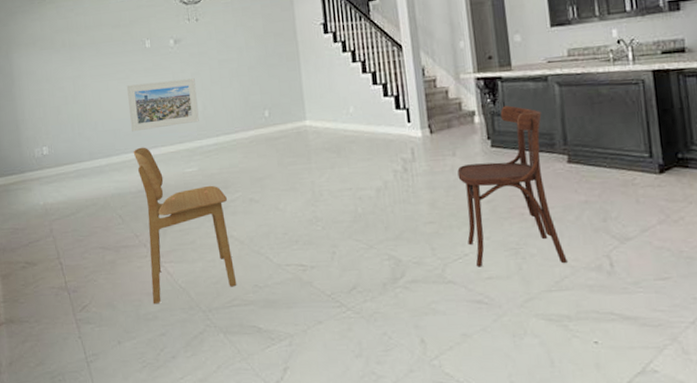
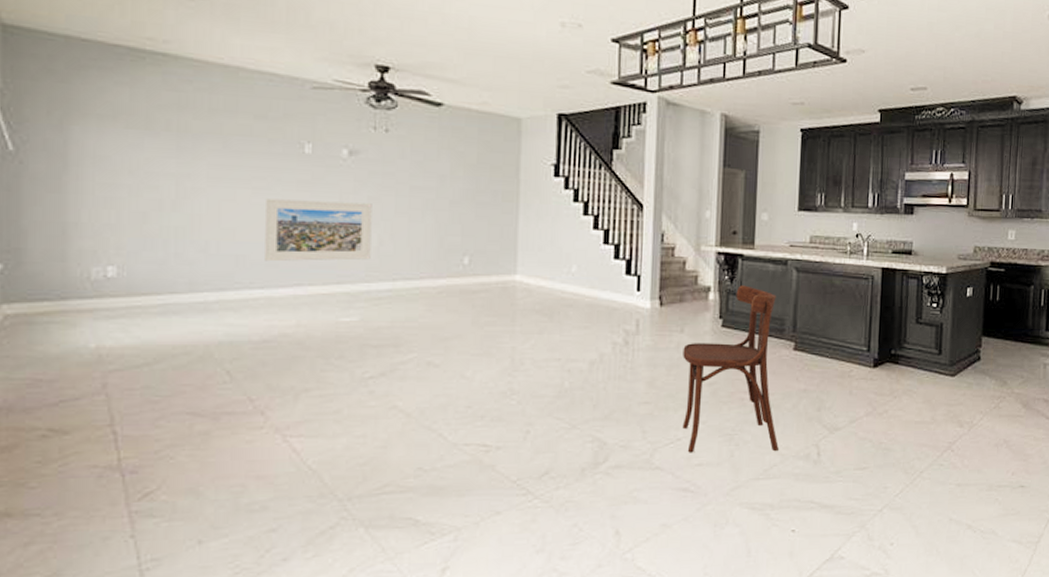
dining chair: present [133,147,237,305] -> none [262,283,397,491]

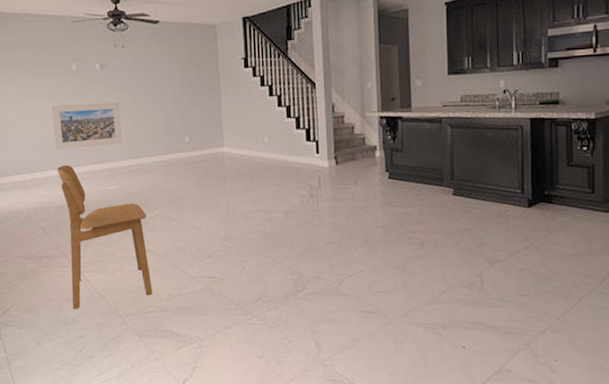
dining chair: none [262,283,397,491] -> present [57,165,153,310]
dining chair: present [682,285,779,453] -> none [358,143,445,283]

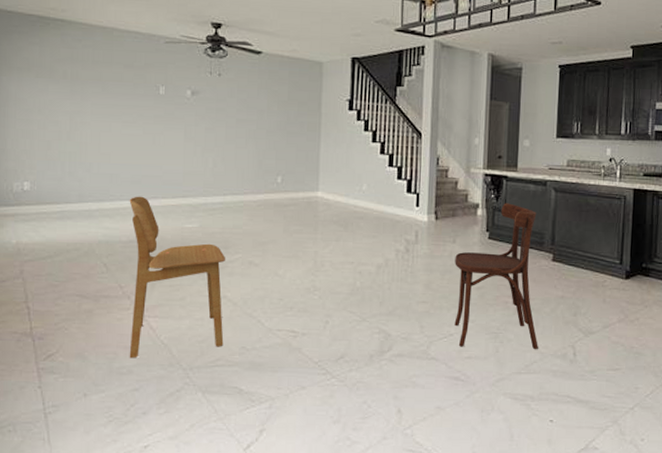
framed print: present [52,102,122,150] -> none [131,130,209,179]
dining chair: none [358,143,445,283] -> present [454,203,538,349]

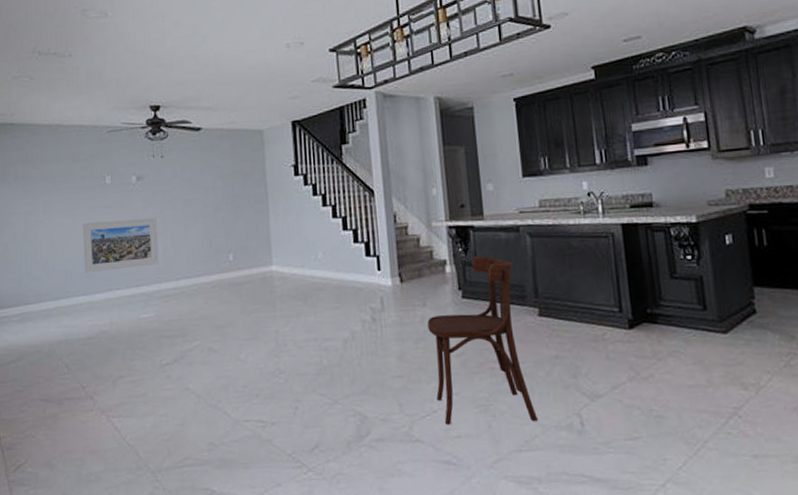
dining chair: present [129,196,226,359] -> none [85,289,191,464]
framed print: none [131,130,209,179] -> present [83,218,159,273]

